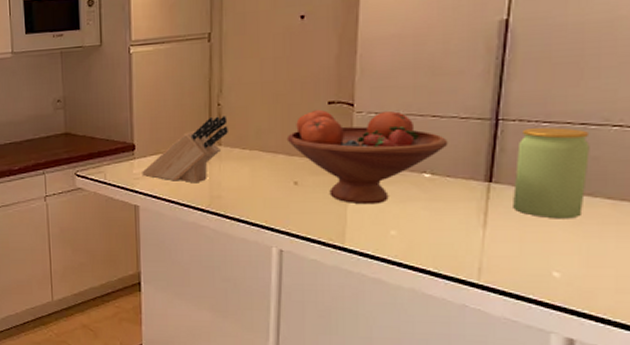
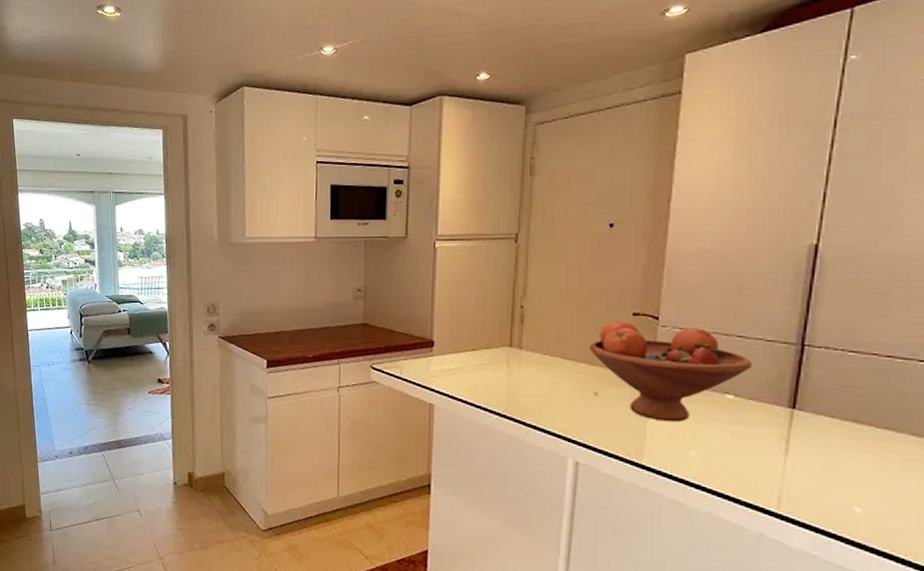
knife block: present [142,116,228,184] -> none [439,318,530,386]
jar: present [513,127,590,219] -> none [816,357,896,453]

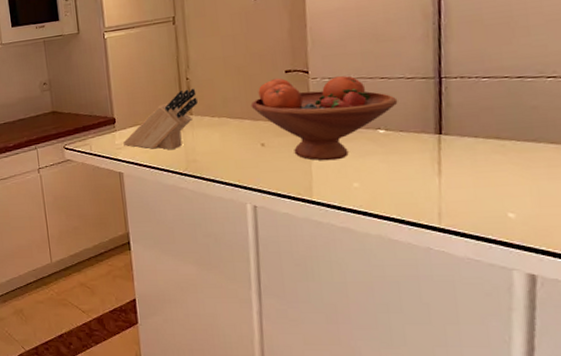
knife block: none [439,318,530,386] -> present [123,88,198,150]

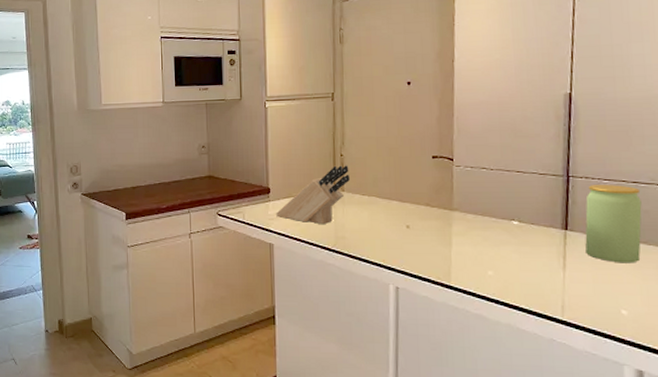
fruit bowl: present [250,75,398,161] -> none [399,162,531,247]
jar: none [462,81,530,165] -> present [585,185,642,263]

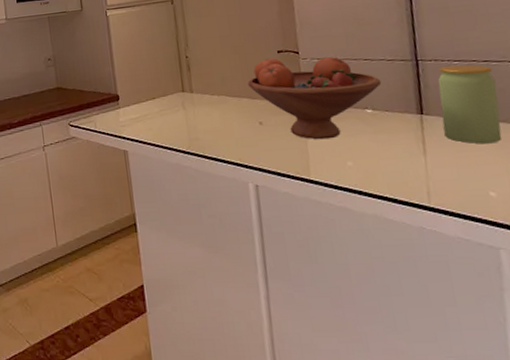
knife block: present [276,165,350,225] -> none [127,66,197,128]
fruit bowl: none [399,162,531,247] -> present [247,57,382,140]

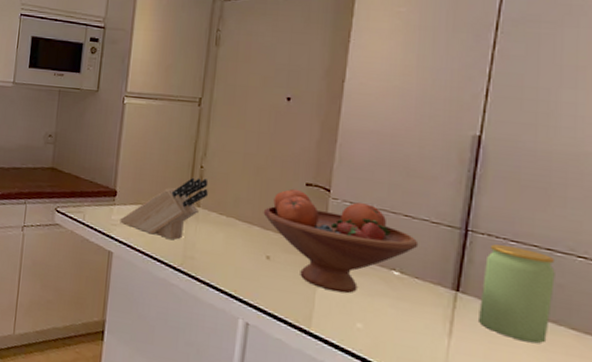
knife block: none [127,66,197,128] -> present [120,177,209,241]

